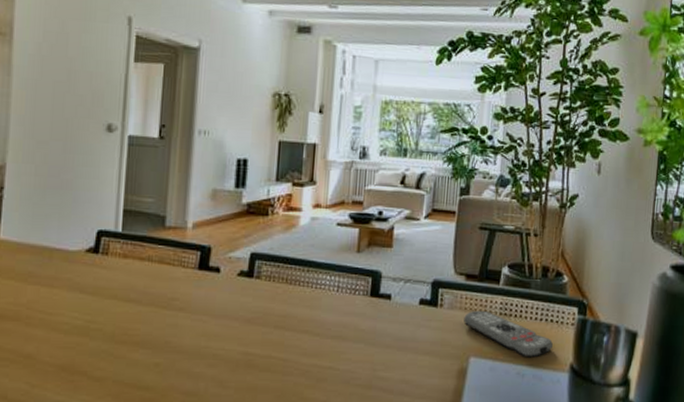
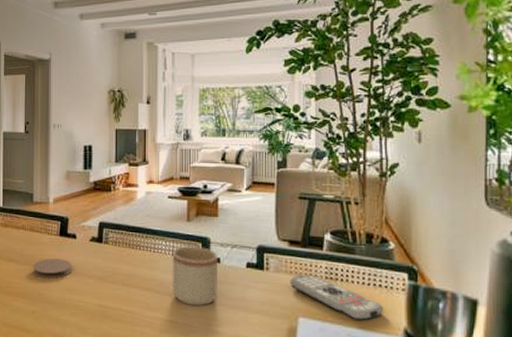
coaster: none [159,296,211,322] -> present [32,258,71,279]
mug: none [334,280,389,350] -> present [172,245,219,307]

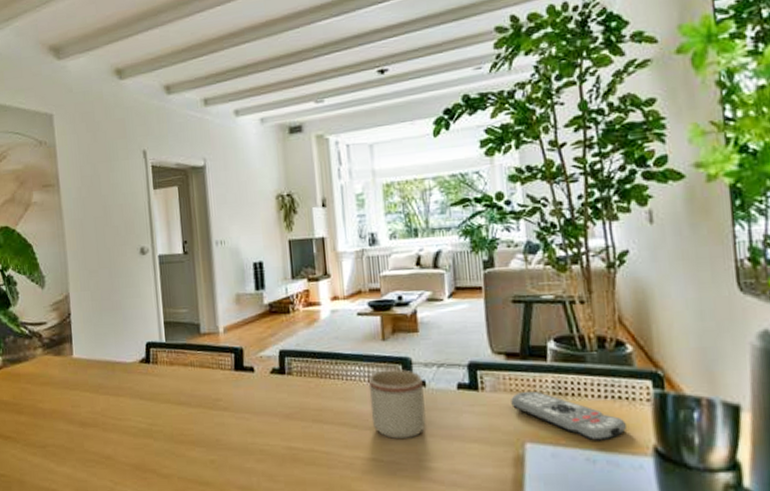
coaster: present [32,258,71,279] -> none [206,396,252,421]

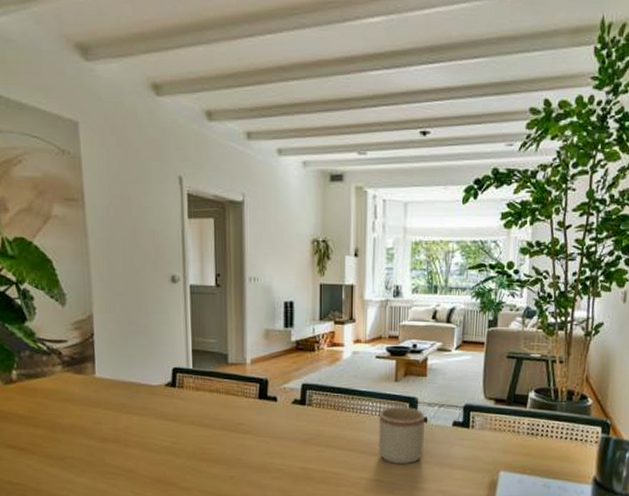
remote control: present [511,390,626,441] -> none [494,430,577,472]

